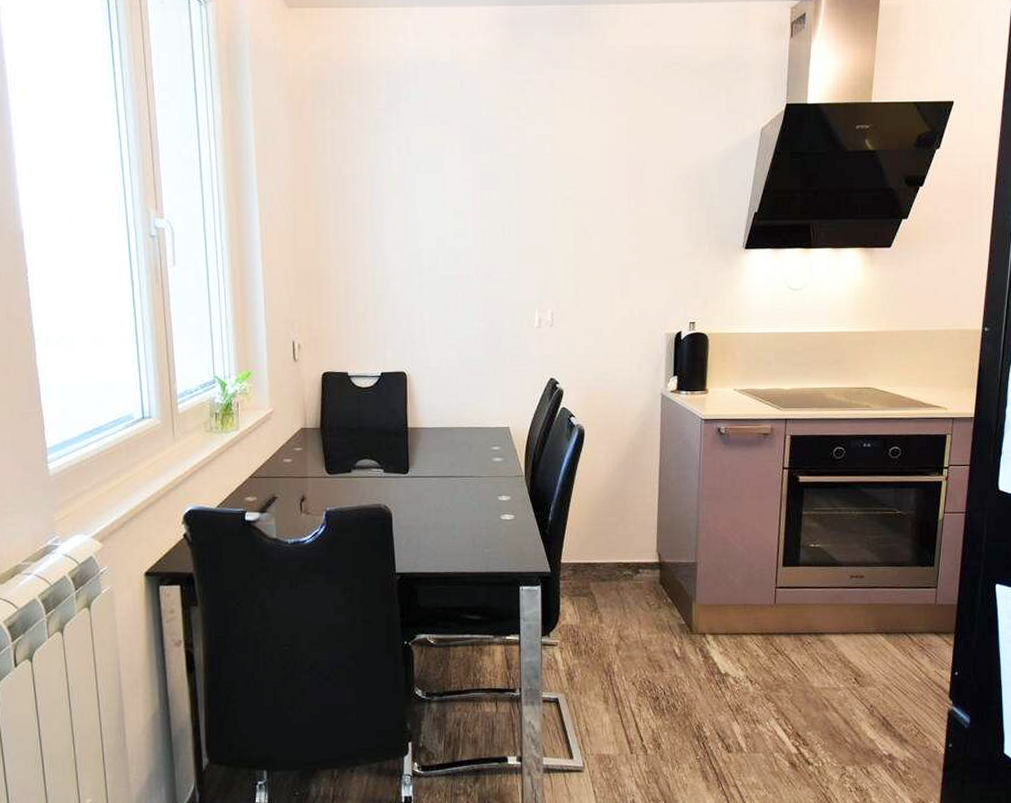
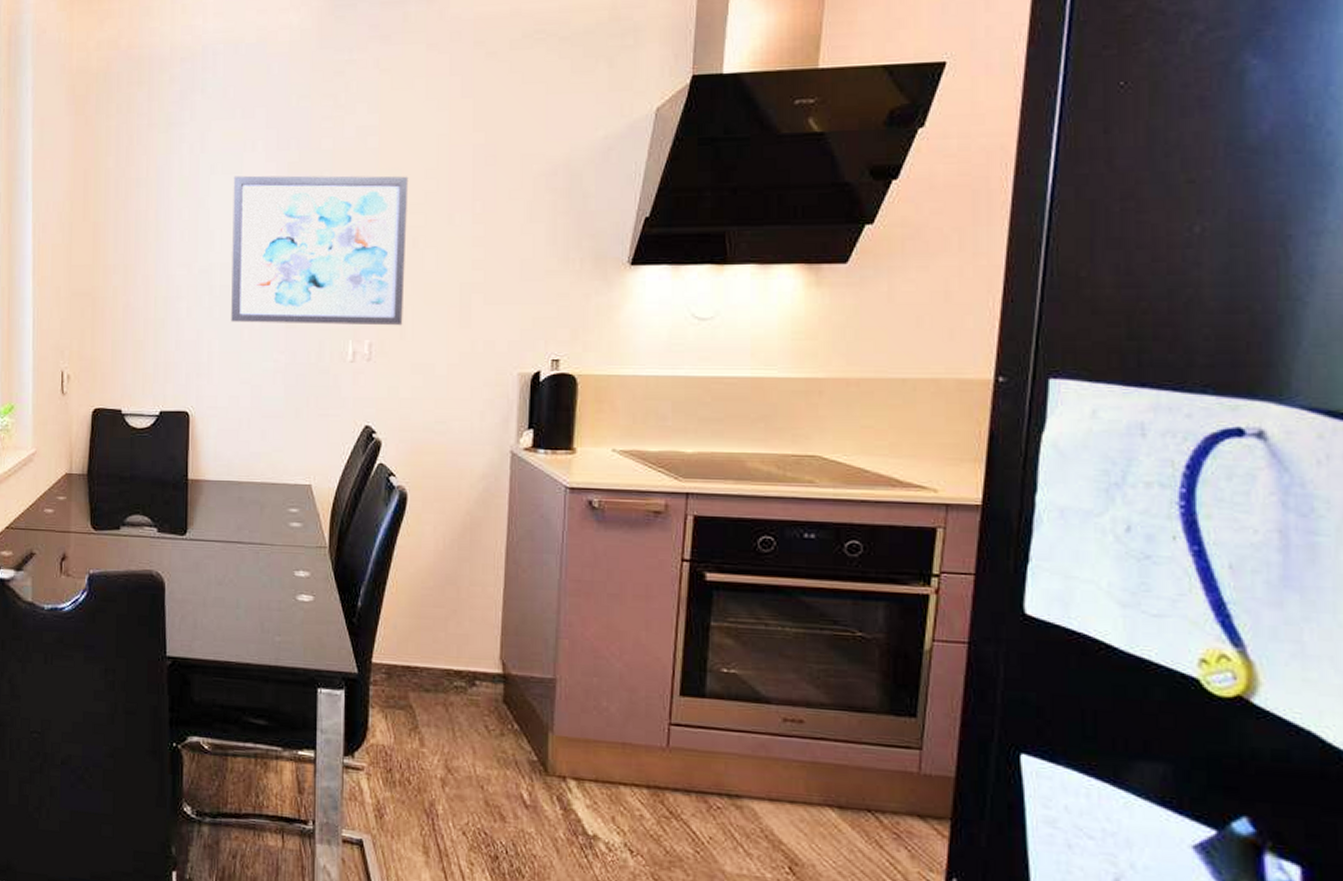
wall art: none [436,174,579,298] -> present [231,175,409,326]

